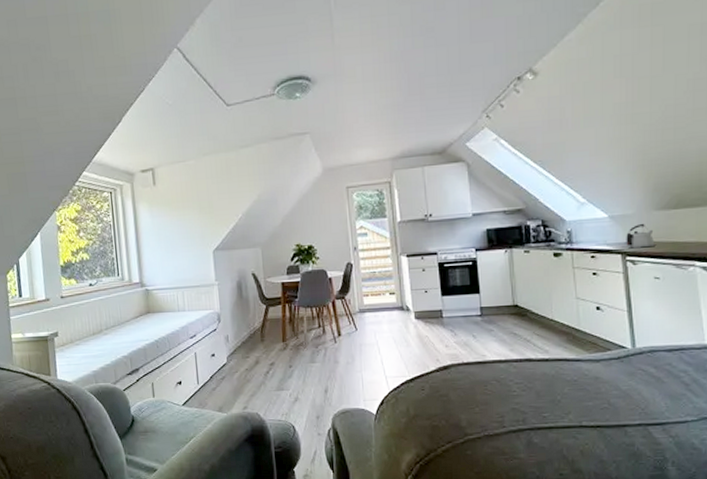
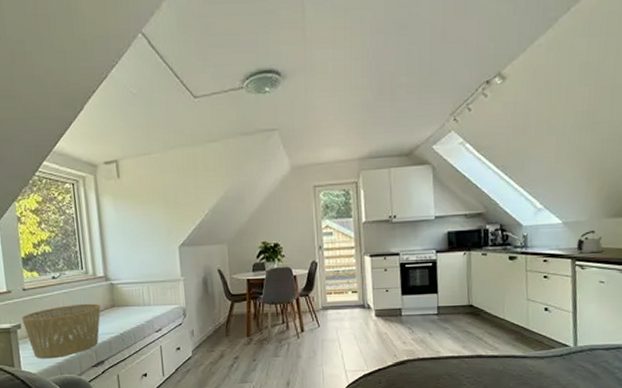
basket: none [59,310,136,367] -> present [21,303,101,359]

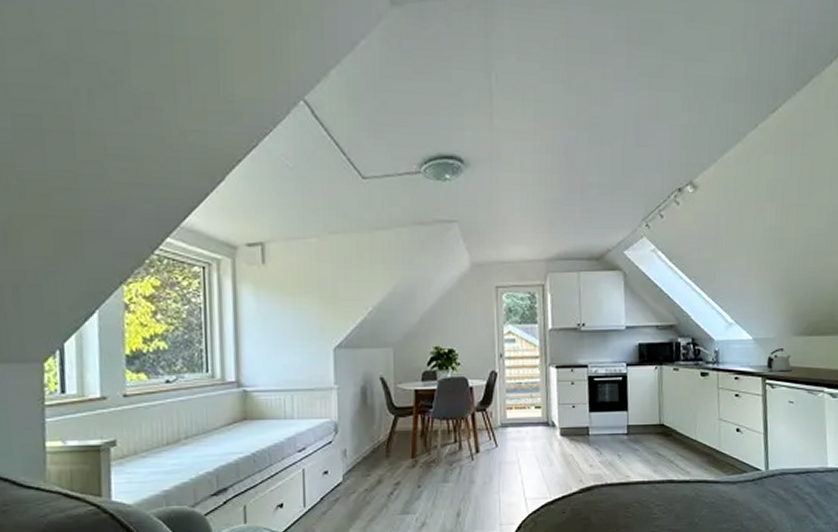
basket: present [21,303,101,359] -> none [118,415,228,486]

